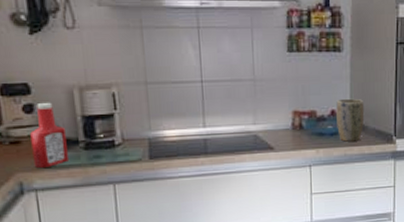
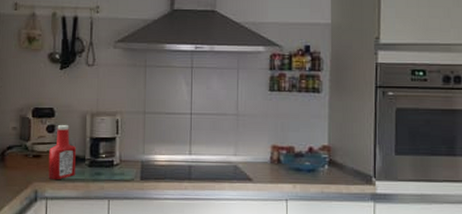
plant pot: present [336,98,365,142] -> none [314,137,343,180]

